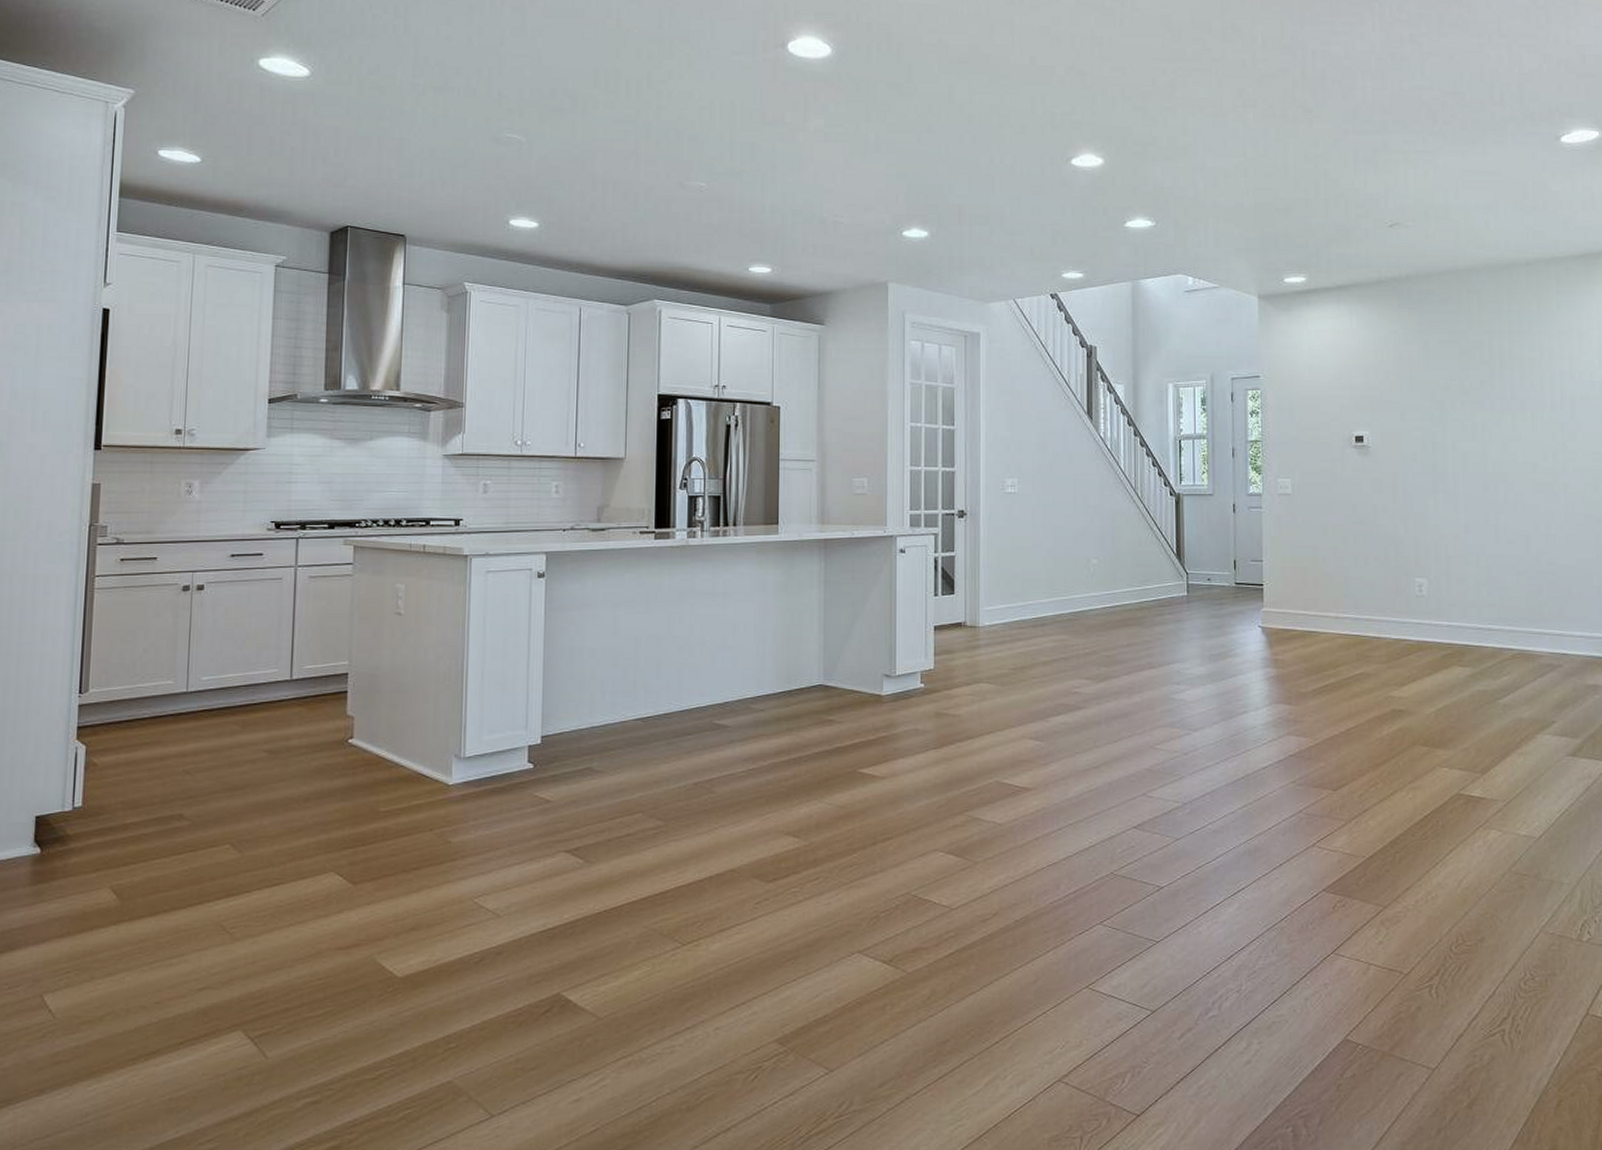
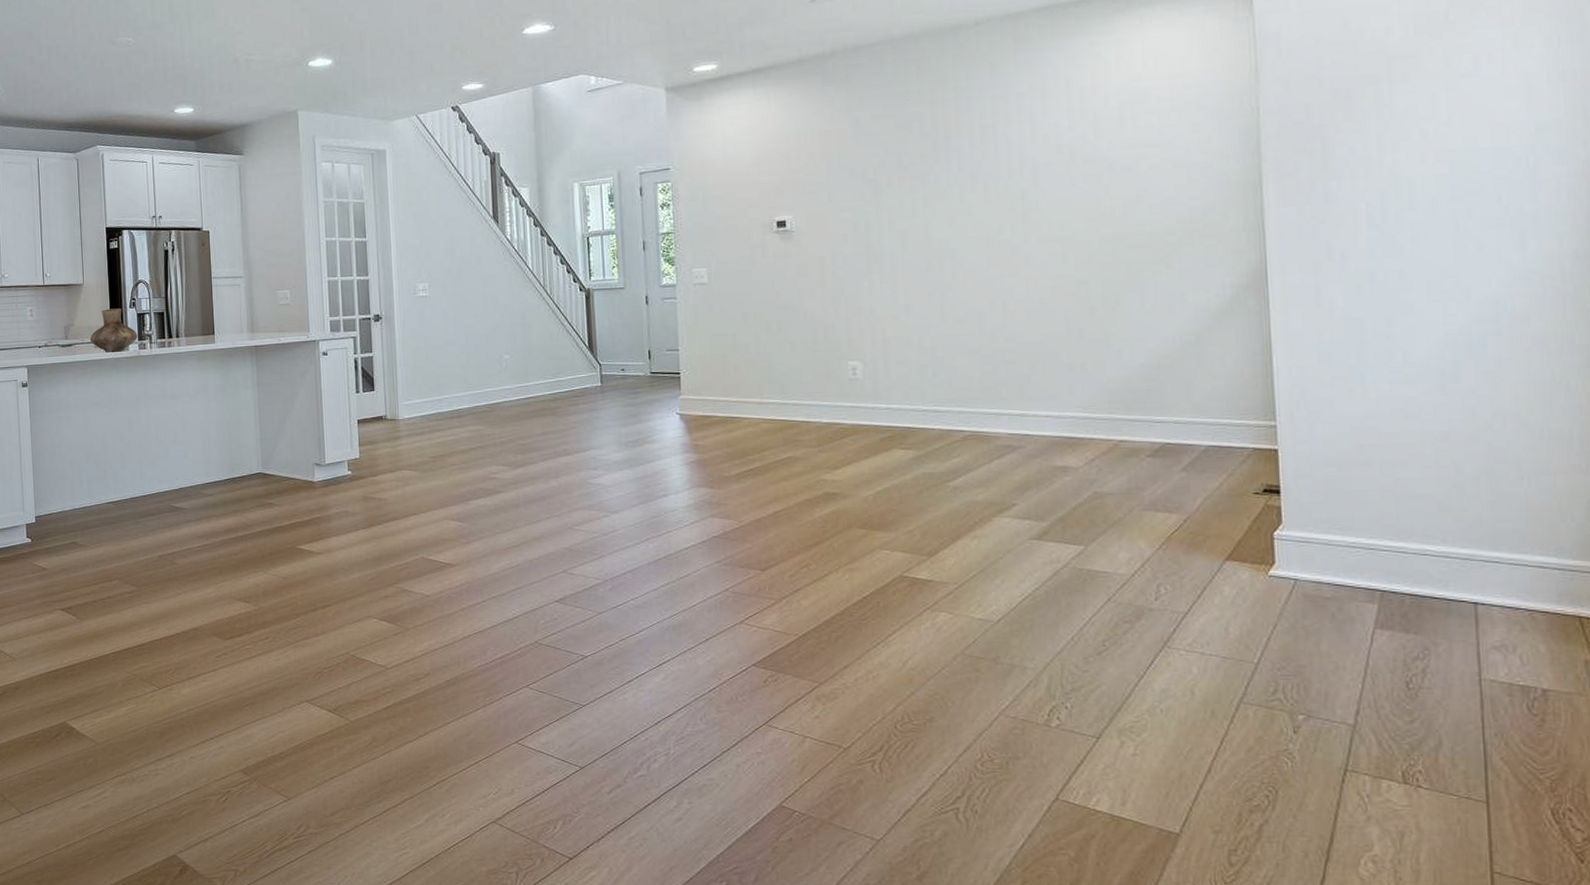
vase: none [629,489,687,540] -> present [90,308,138,352]

